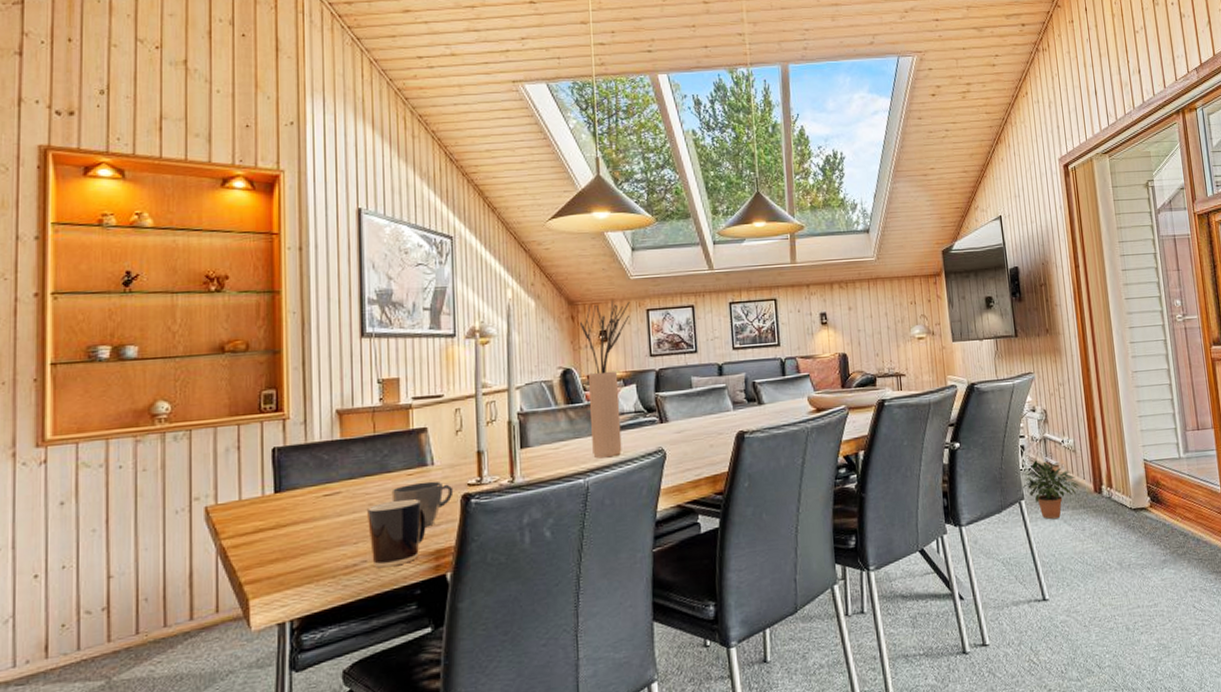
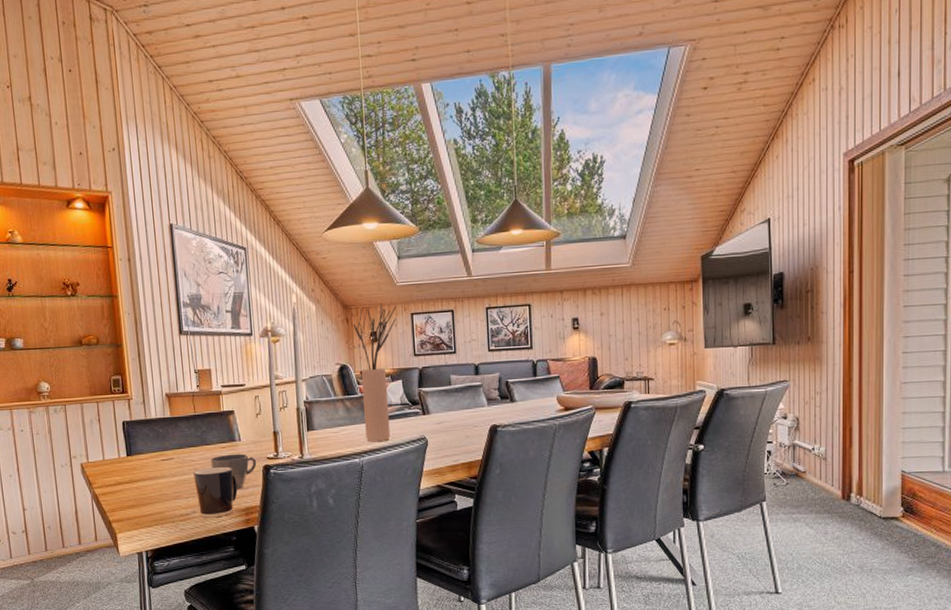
potted plant: present [1022,460,1080,520] -> none [765,465,827,522]

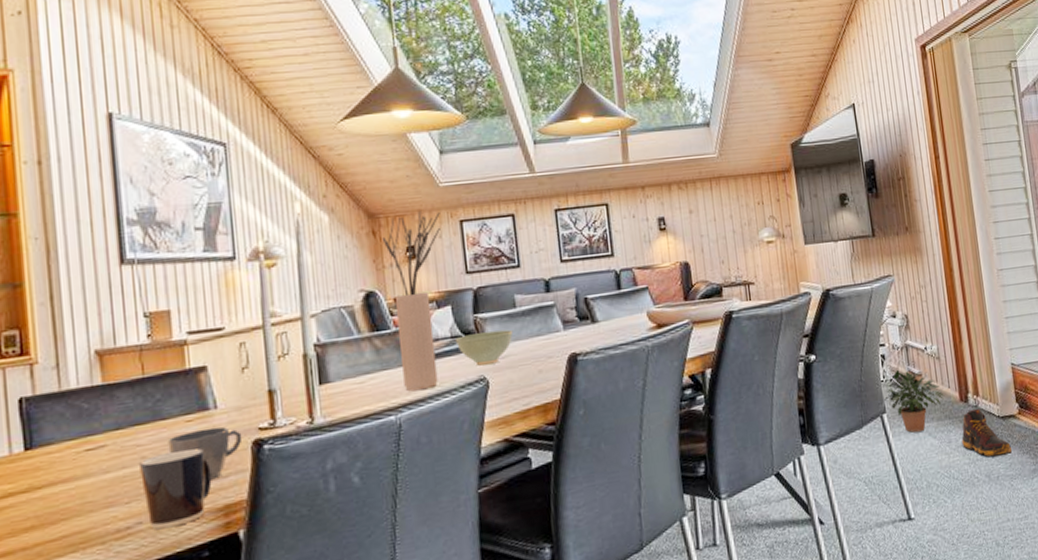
bowl: none [404,402,448,428] -> present [455,329,514,366]
potted plant: none [765,465,827,522] -> present [883,369,945,433]
shoe: none [839,508,889,553] -> present [962,409,1012,458]

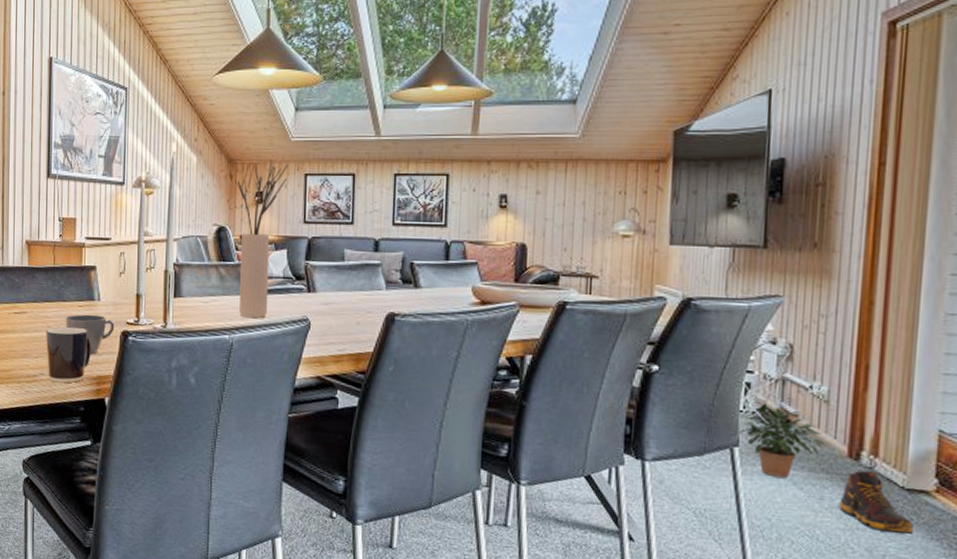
bowl: present [455,329,514,366] -> none [286,278,339,308]

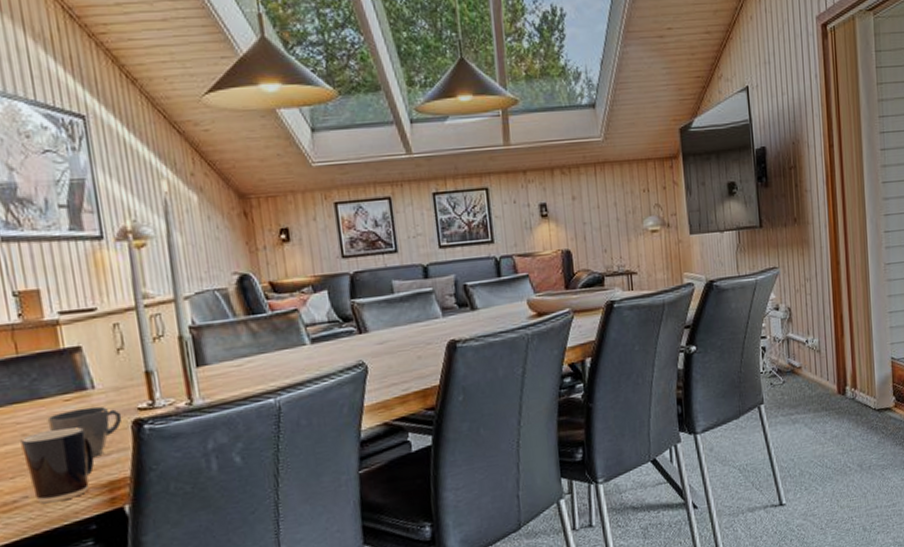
vase: present [238,161,289,319] -> none [255,192,317,375]
potted plant: present [738,402,826,479] -> none [762,361,823,424]
shoe: present [839,471,914,536] -> none [837,401,885,448]

